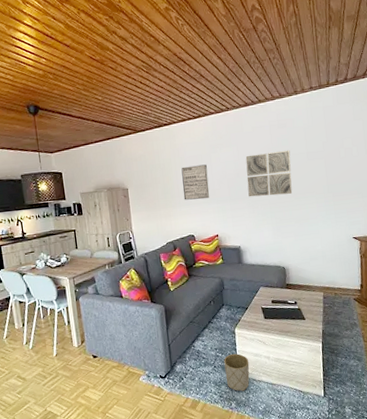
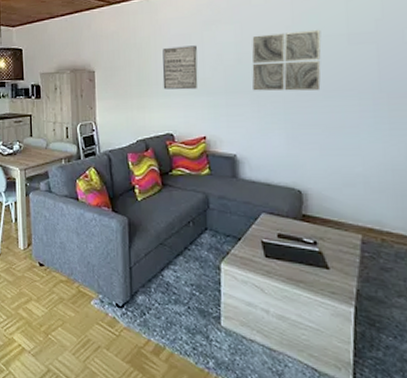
planter: present [223,353,250,392] -> none [202,295,238,349]

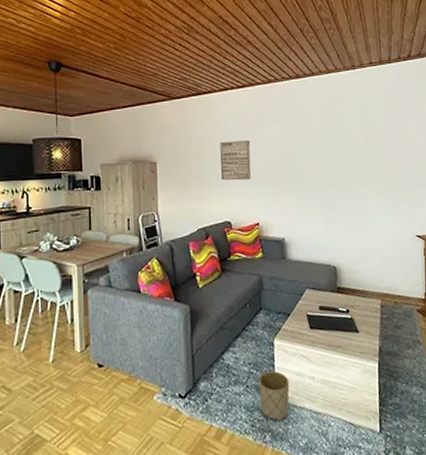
planter: none [202,295,238,349] -> present [258,370,290,421]
wall art: present [252,29,321,91] -> none [294,130,347,181]

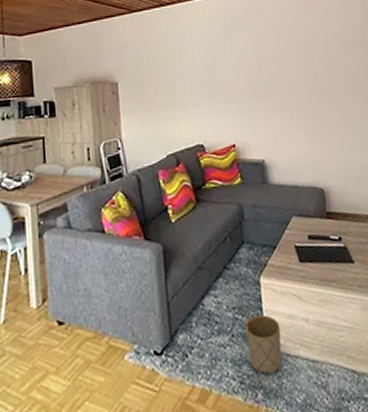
wall art: present [220,140,252,181] -> none [187,53,224,99]

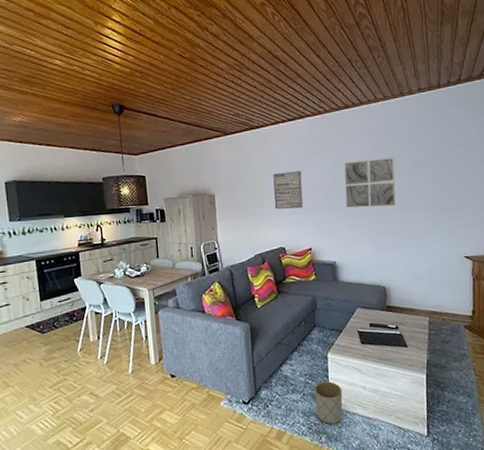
wall art: none [187,53,224,99] -> present [273,171,304,209]
wall art: none [268,37,329,96] -> present [344,157,396,208]

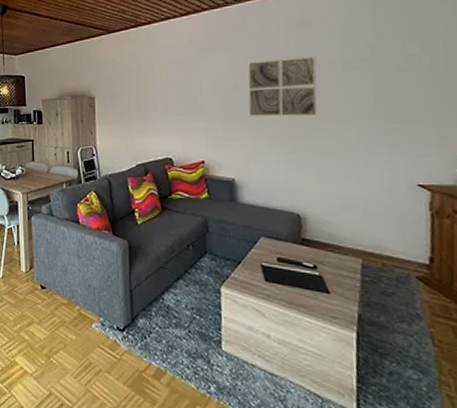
wall art: present [273,171,304,209] -> none [161,72,196,115]
planter: present [314,381,343,424] -> none [202,319,239,374]

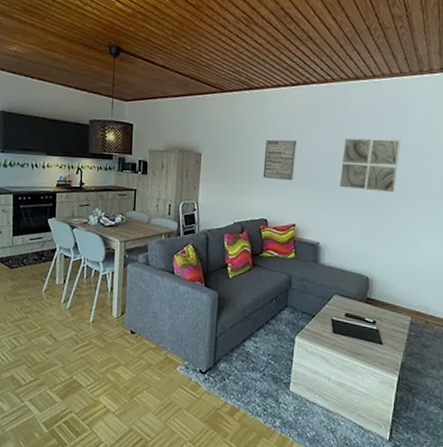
wall art: none [161,72,196,115] -> present [263,139,296,181]

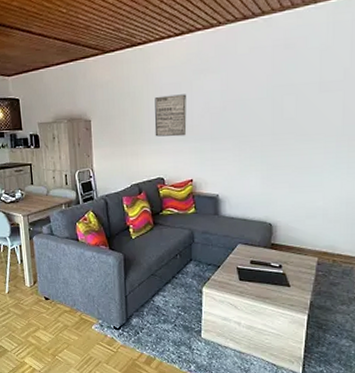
wall art: present [340,138,401,193] -> none [235,78,297,137]

